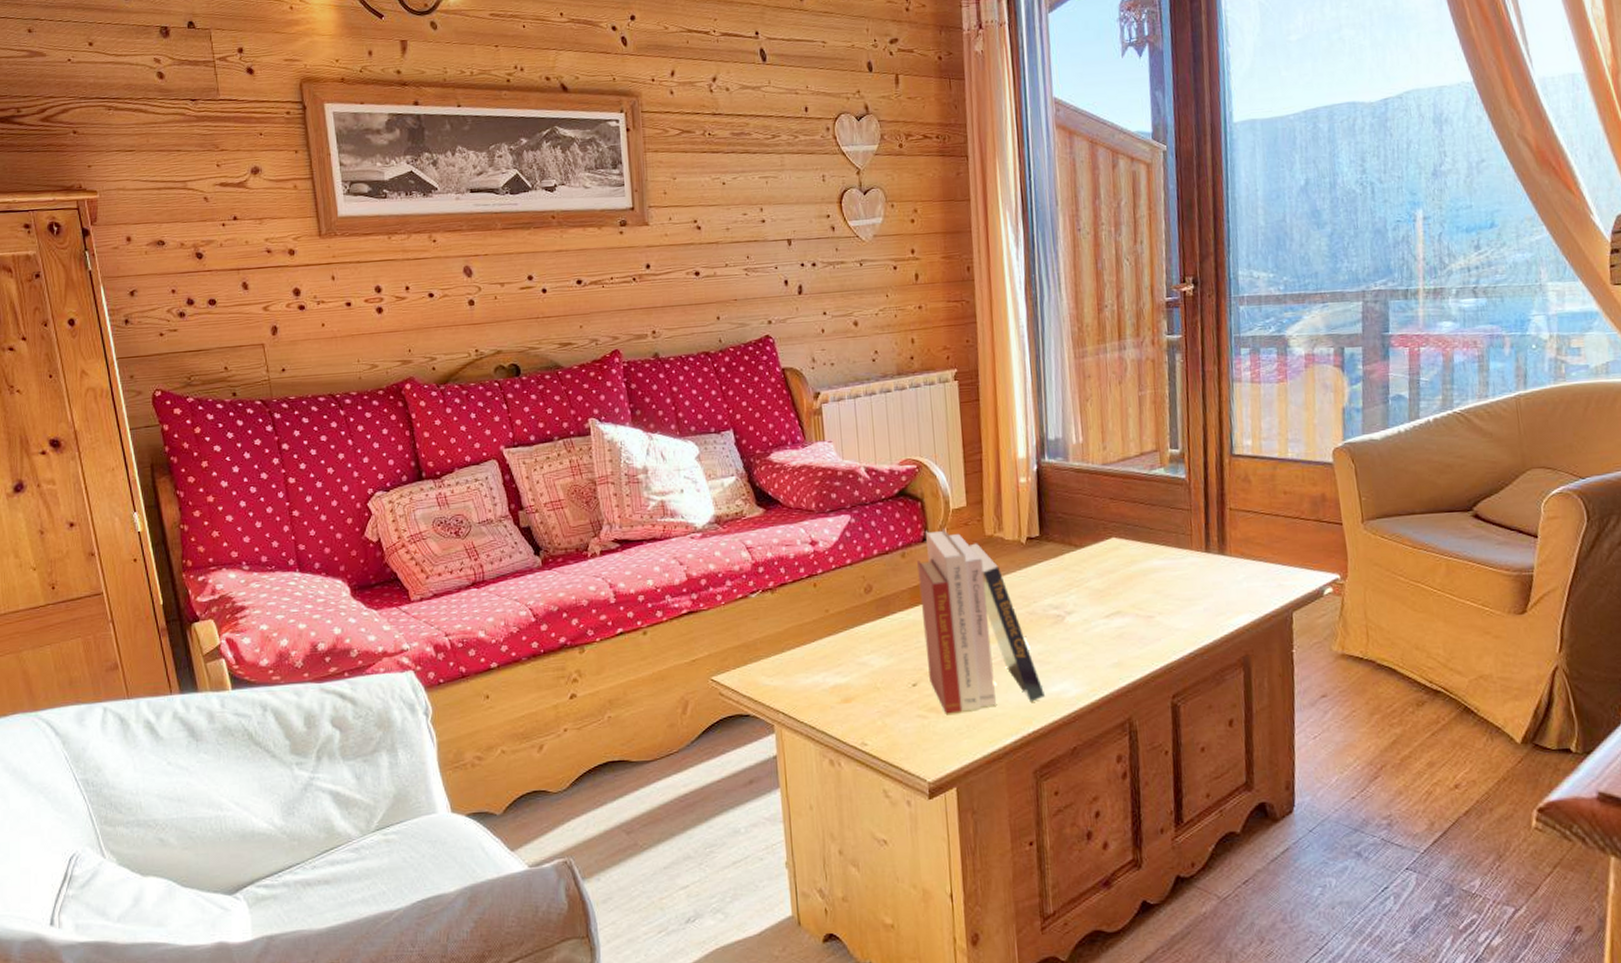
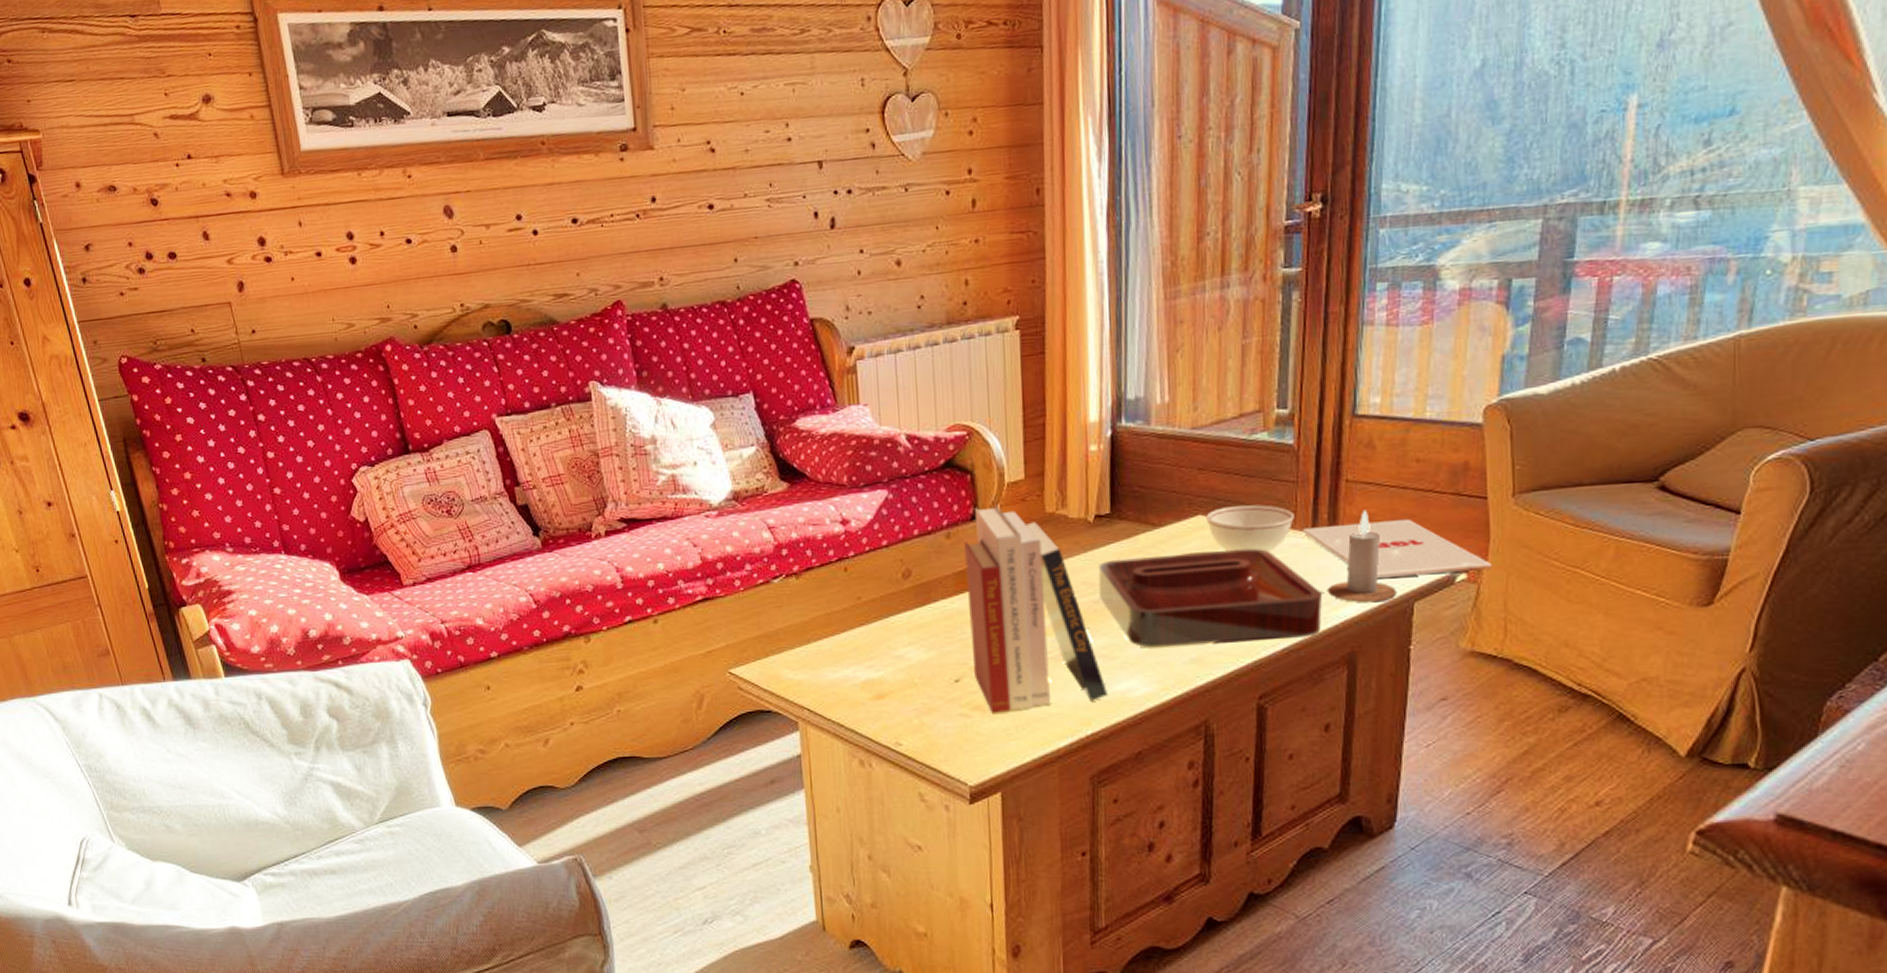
decorative tray: none [1031,566,1220,654] -> present [1098,548,1323,648]
bowl: none [1118,528,1191,570] -> present [1206,504,1294,553]
magazine: none [1197,541,1352,593] -> present [1302,518,1493,579]
candle: none [1221,533,1279,613] -> present [1326,509,1397,603]

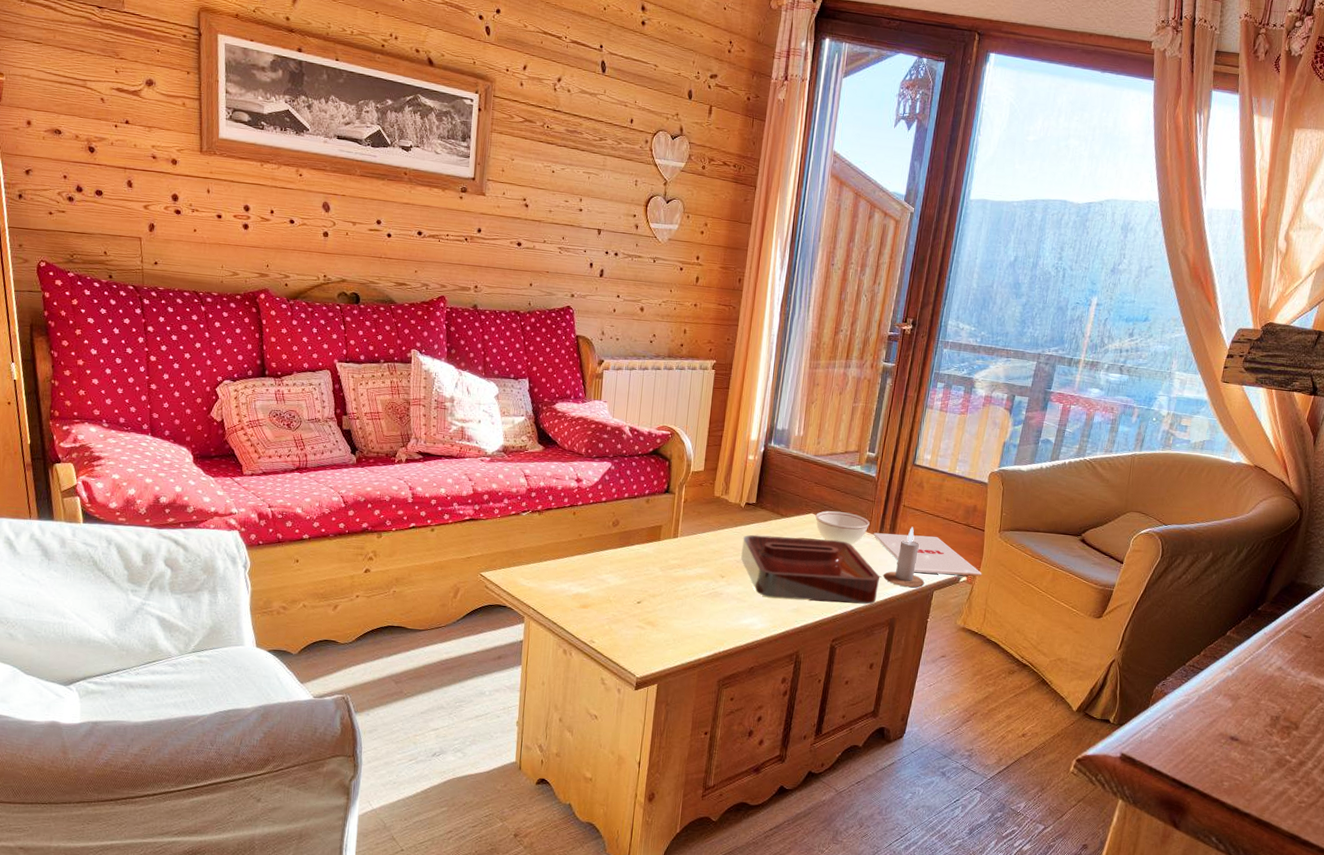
books: present [964,505,1109,713] -> none [651,484,738,629]

